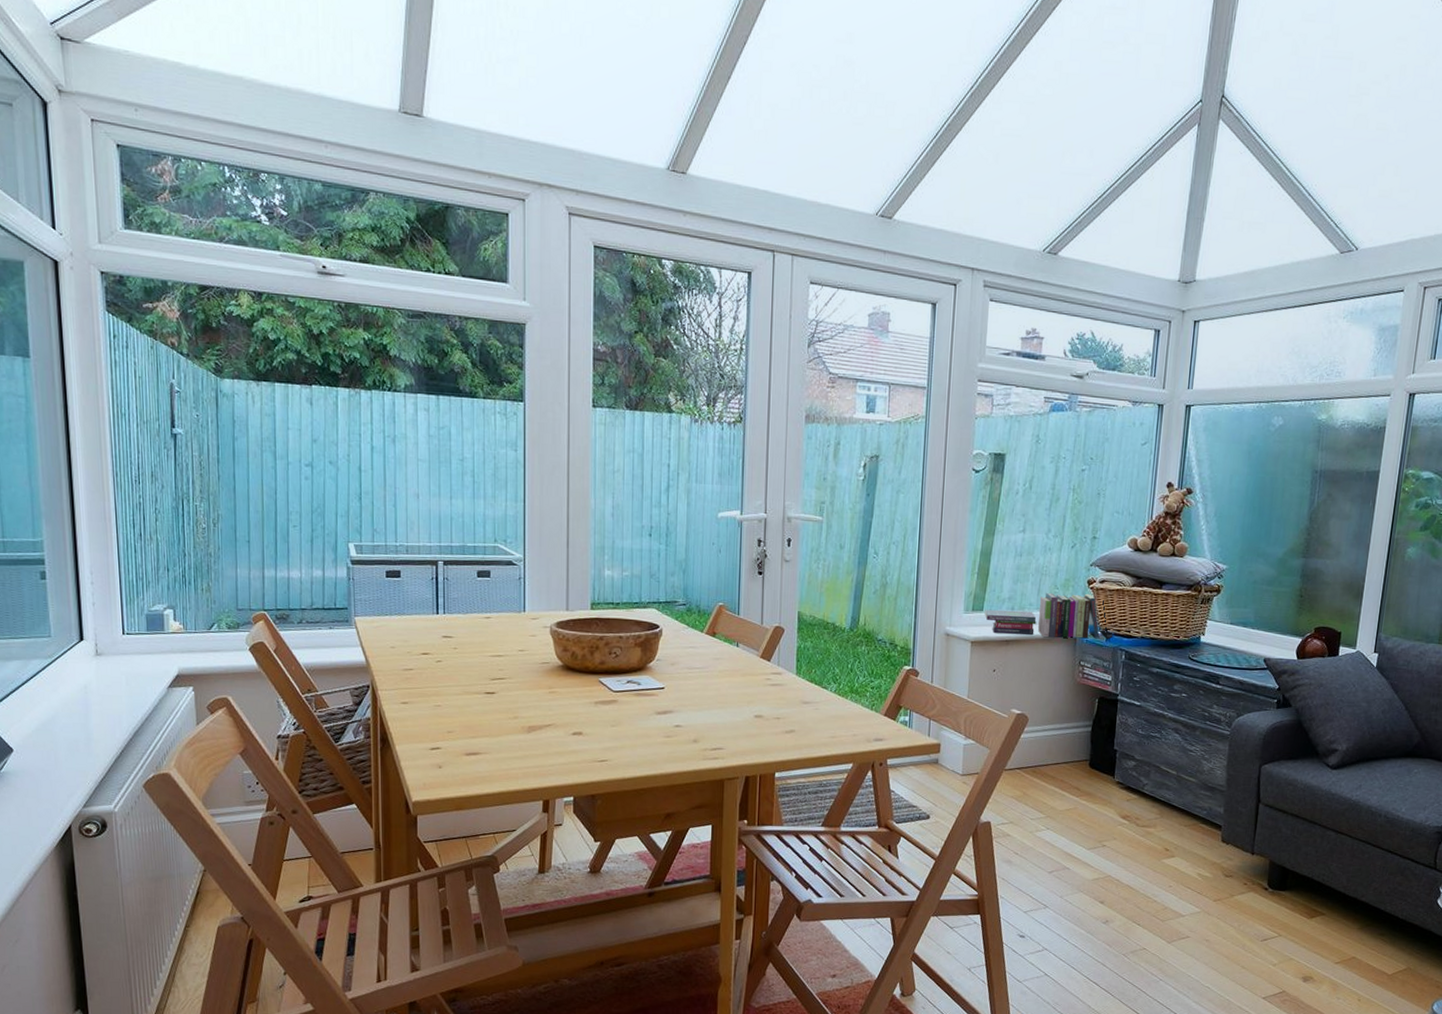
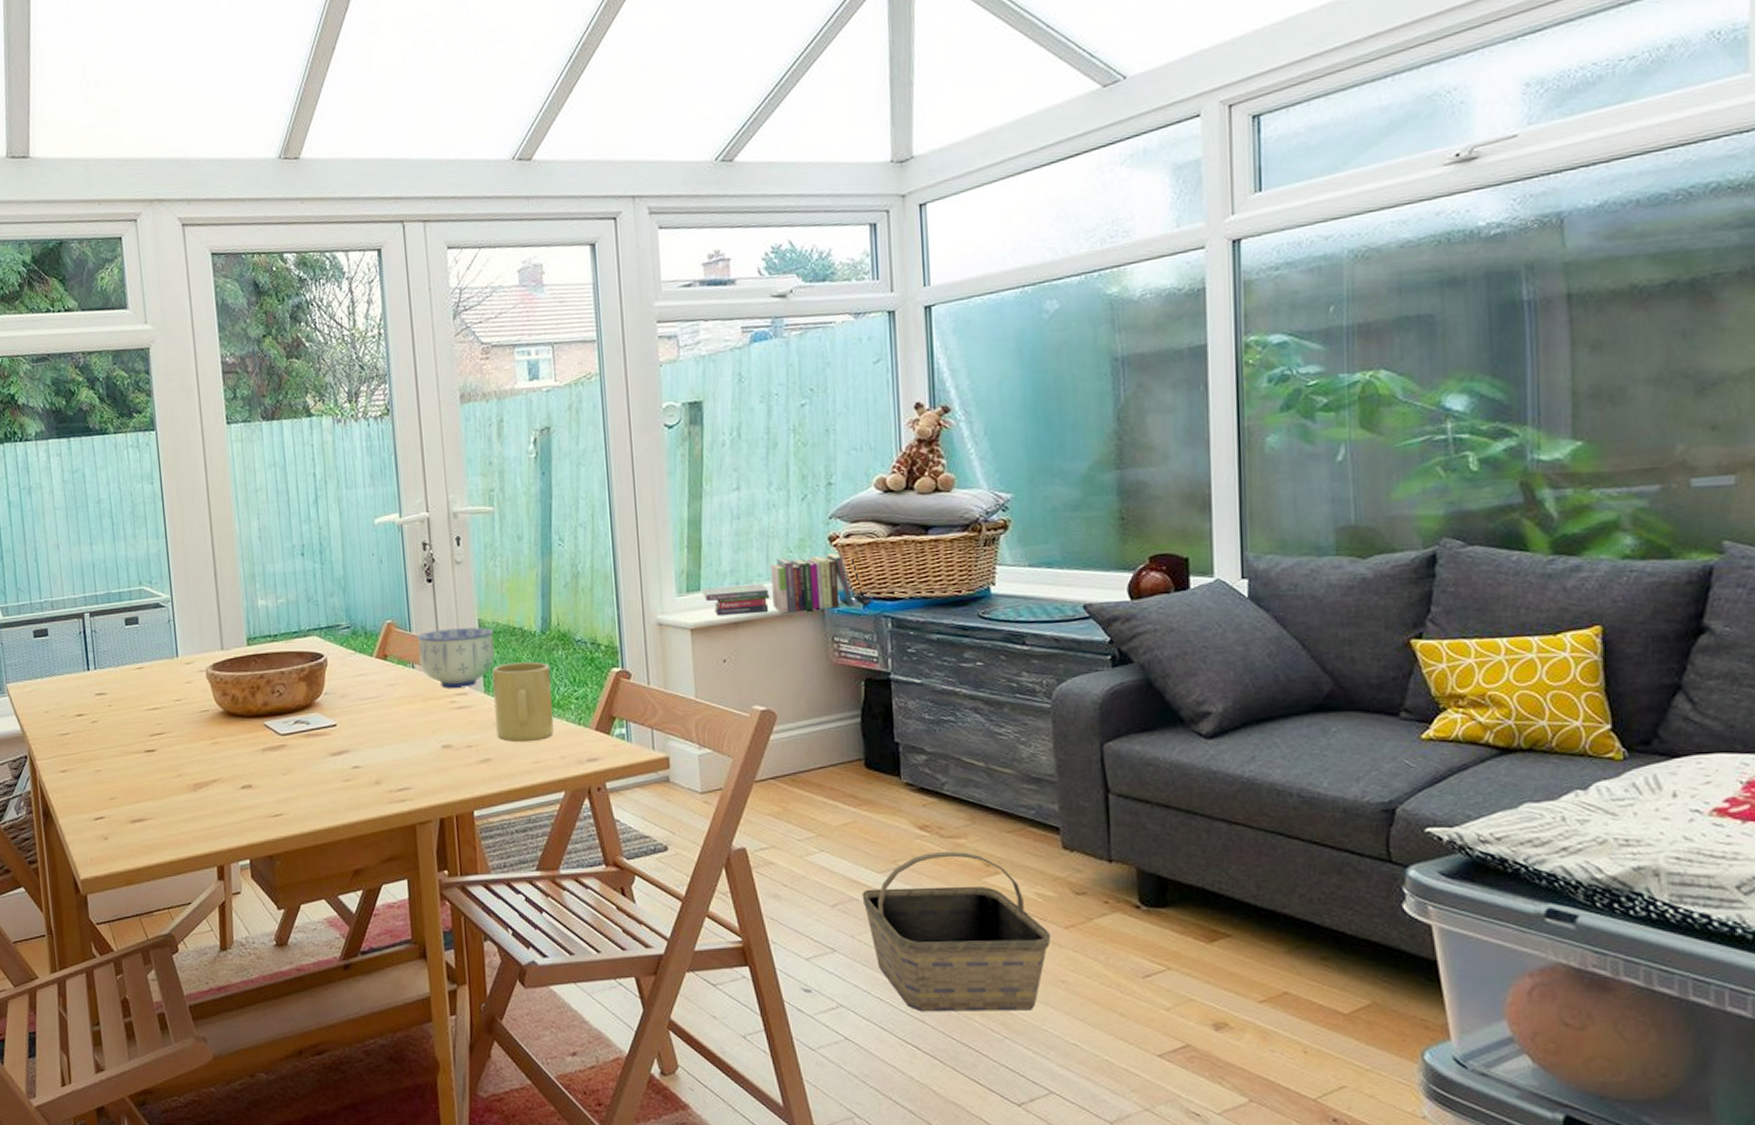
bowl: none [743,616,810,668] -> present [417,627,495,688]
cup: none [802,652,854,720] -> present [492,661,555,743]
basket: none [1072,836,1204,961] -> present [862,851,1051,1012]

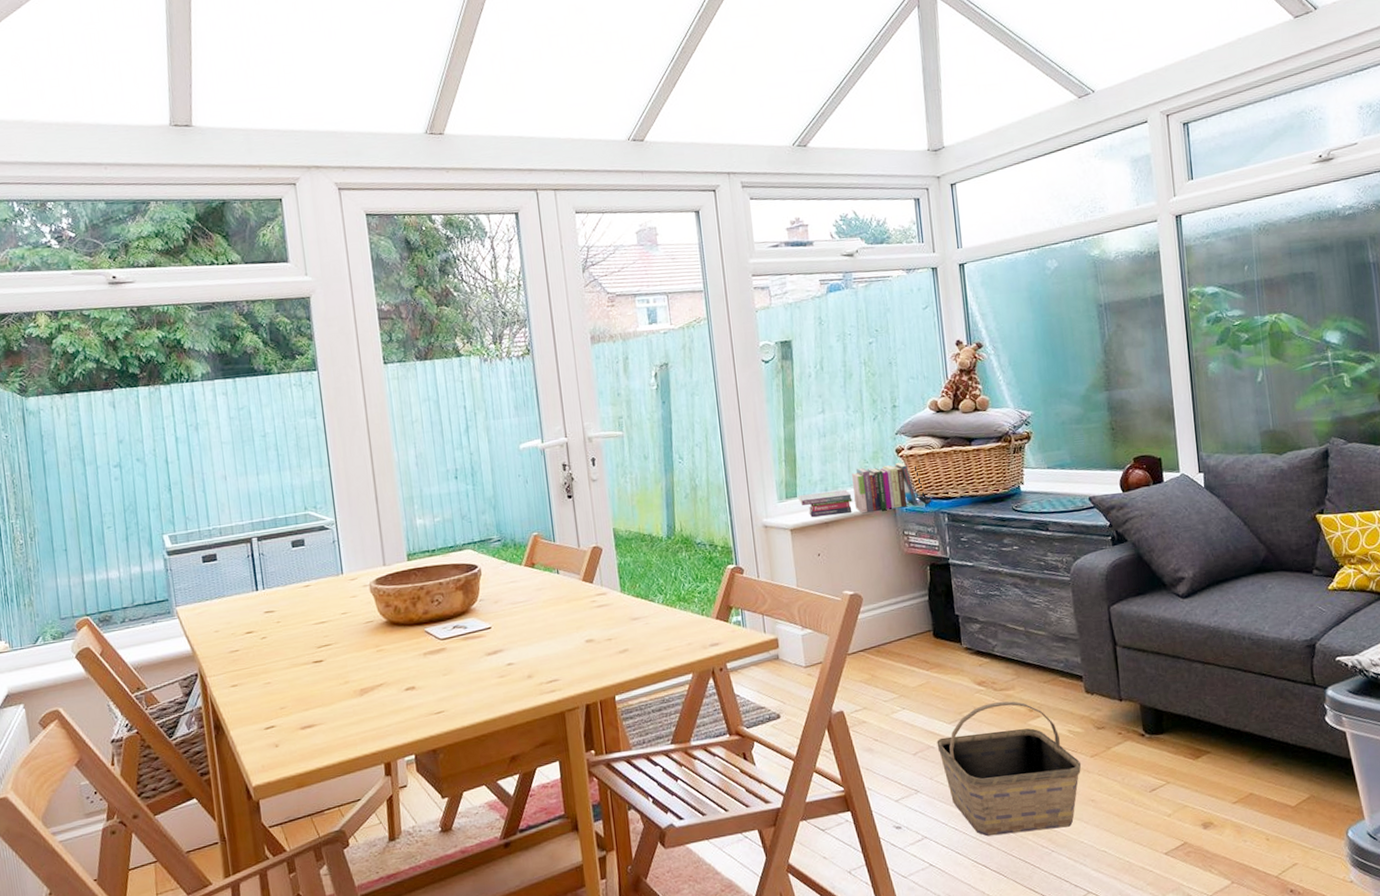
bowl: present [417,627,495,688] -> none [560,535,629,590]
cup: present [492,661,555,743] -> none [626,563,682,634]

